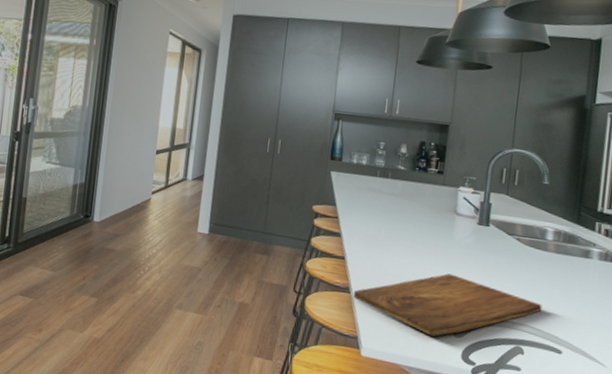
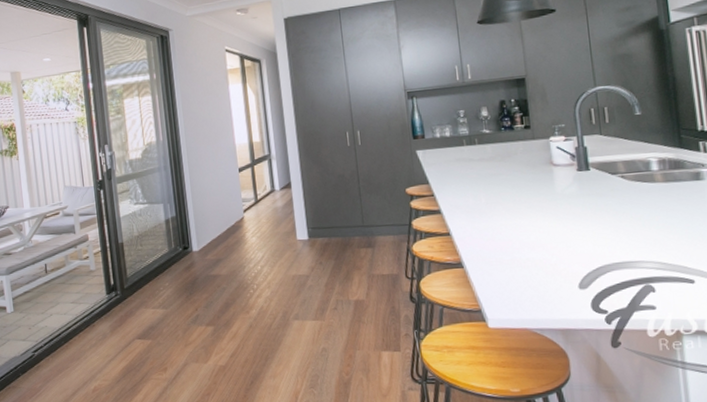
cutting board: present [353,273,542,337] -> none [466,226,664,293]

